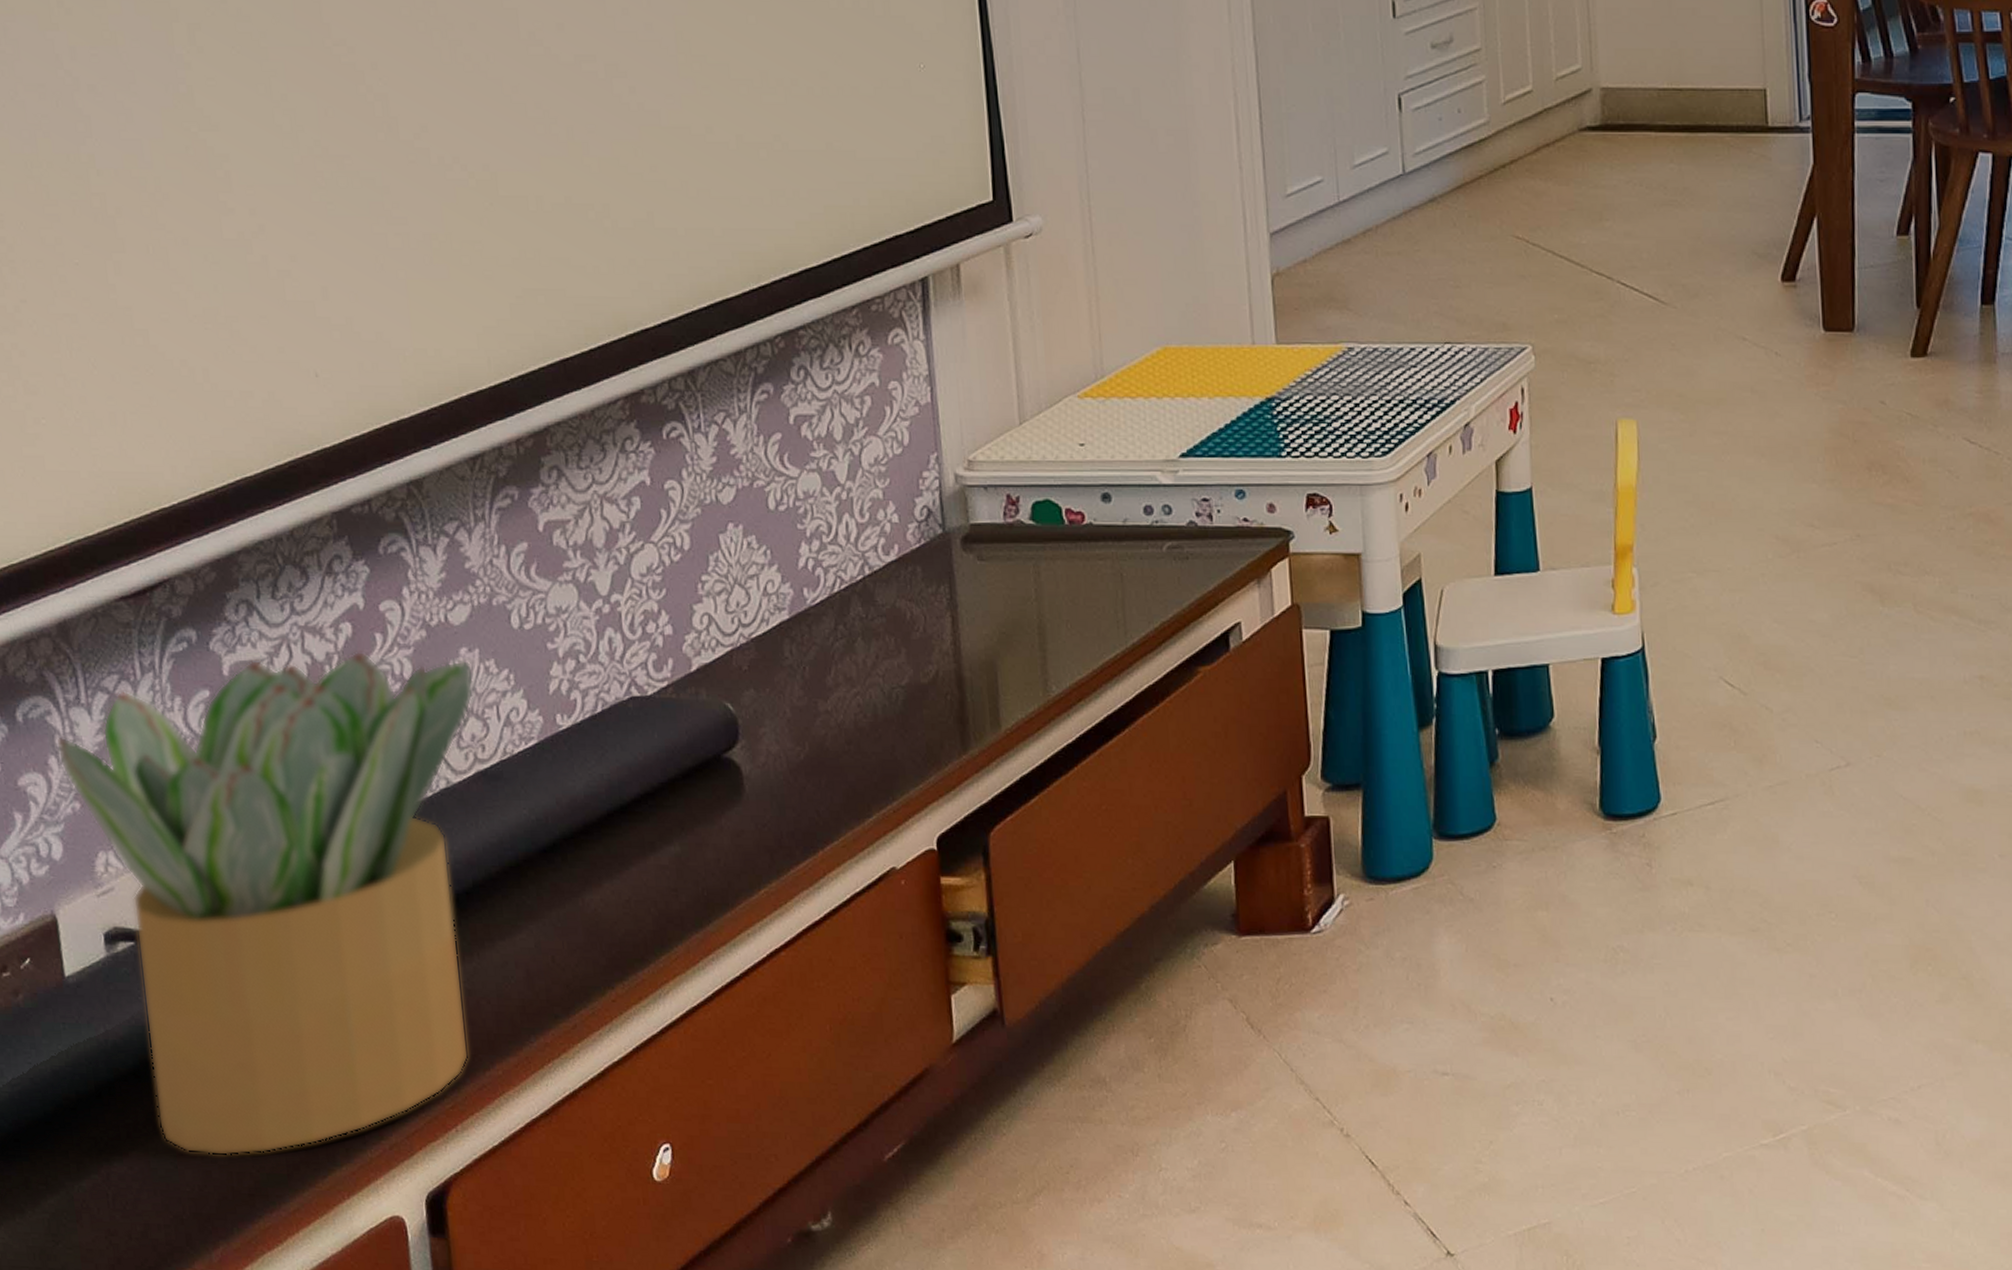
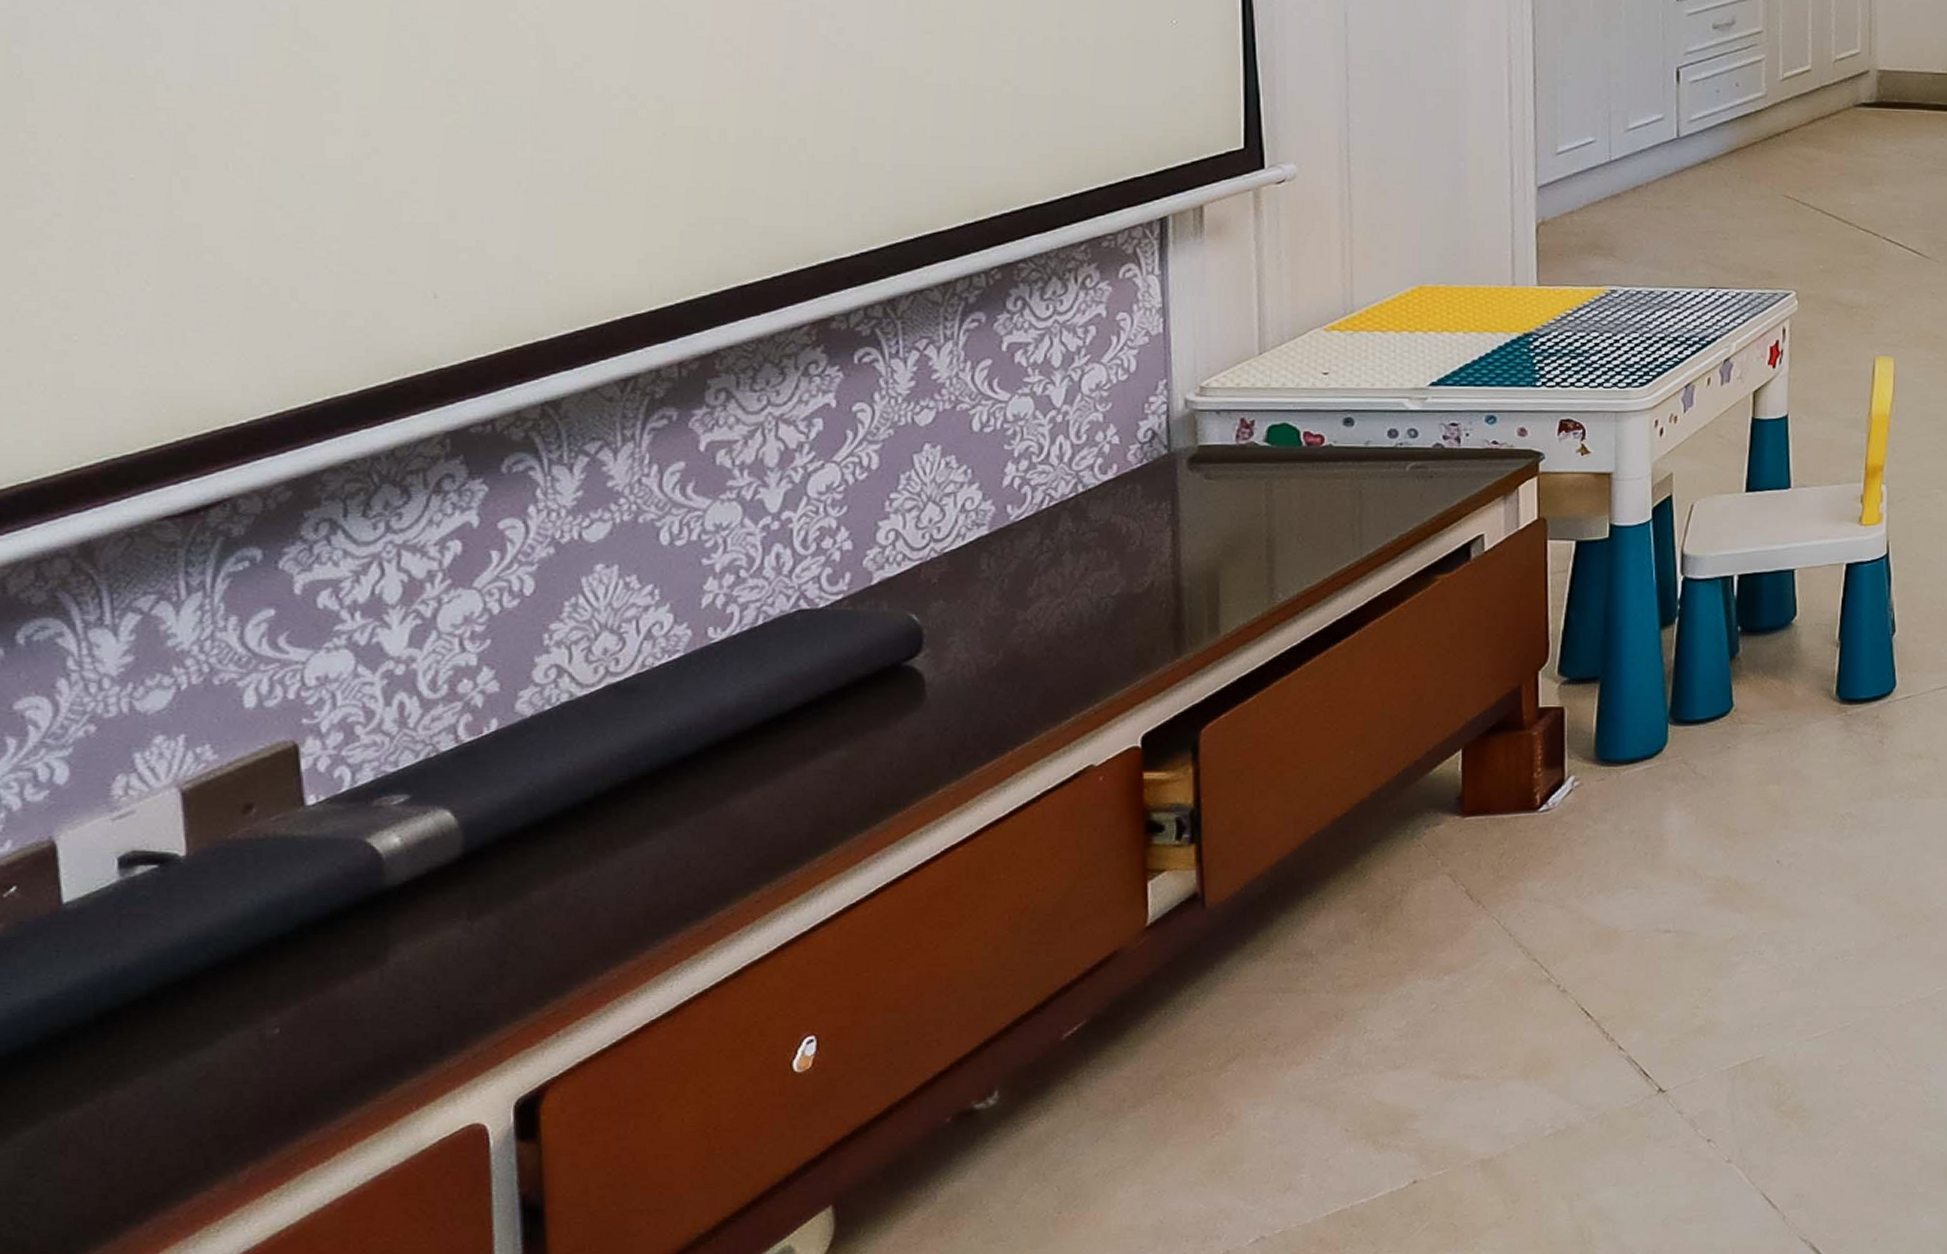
potted plant: present [55,651,474,1156] -> none [67,568,611,1076]

